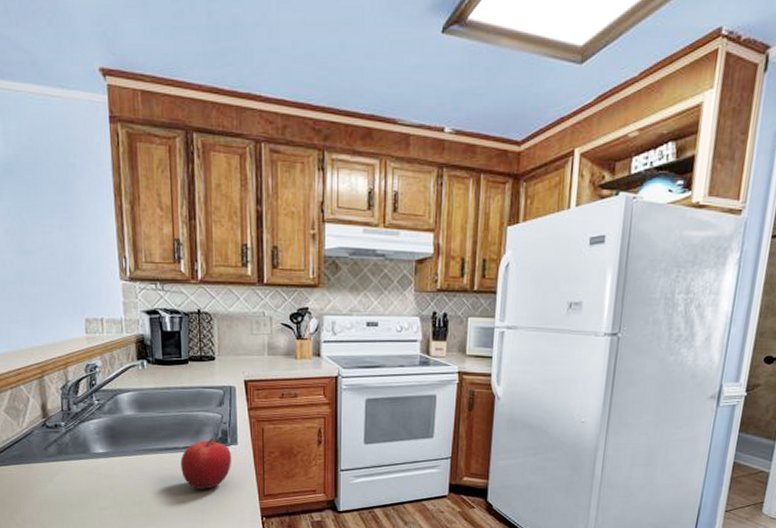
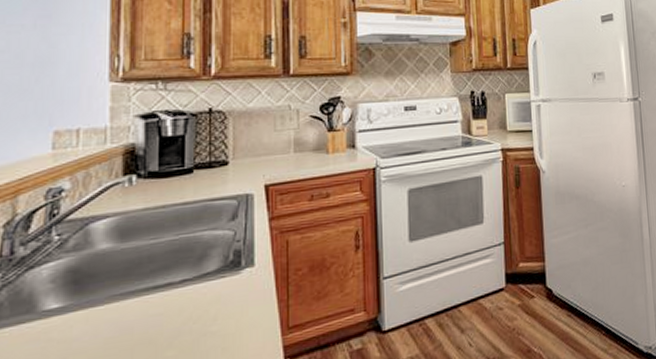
fruit: present [181,437,232,489] -> none [175,261,247,337]

